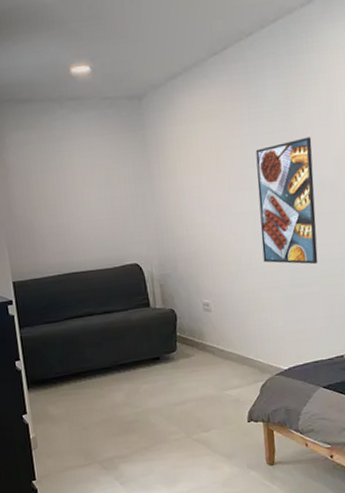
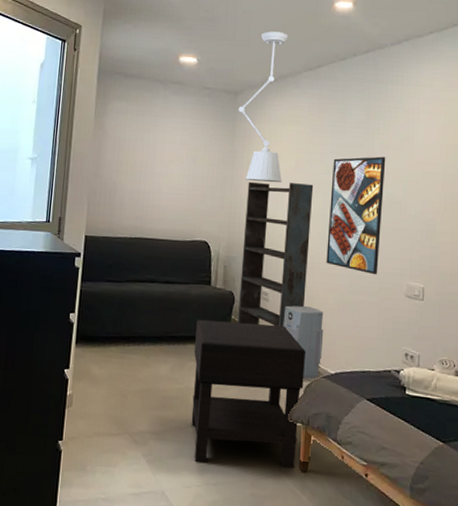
nightstand: none [143,332,262,475] -> present [191,320,307,469]
pendant lamp: none [145,15,205,192] -> present [238,31,288,183]
bookshelf: none [169,182,248,340] -> present [238,181,314,326]
air purifier: none [228,309,274,379] -> present [283,305,324,379]

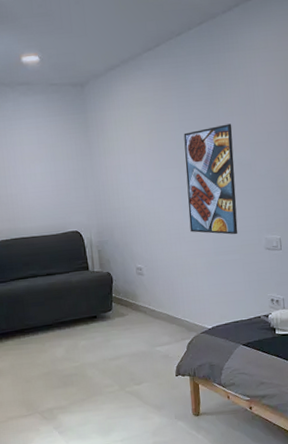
nightstand: present [191,320,307,469] -> none [81,294,188,425]
pendant lamp: present [238,31,288,183] -> none [86,16,139,168]
bookshelf: present [238,181,314,326] -> none [107,161,177,300]
air purifier: present [283,305,324,379] -> none [159,273,199,337]

